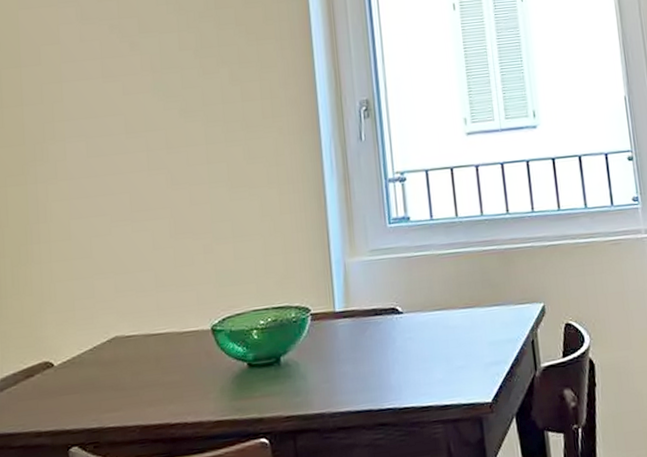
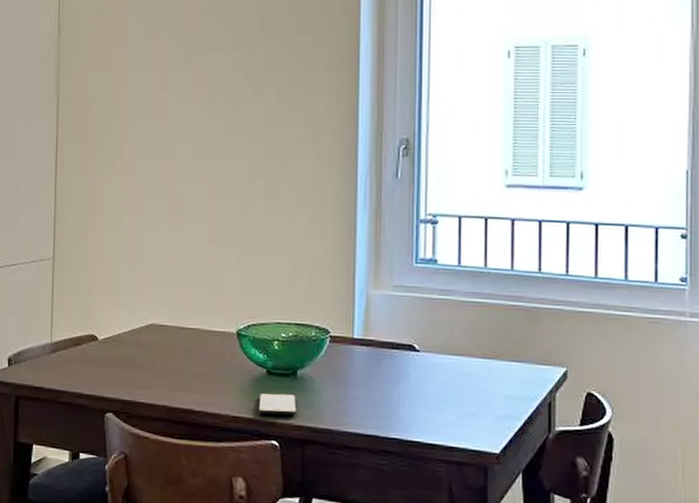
smartphone: none [242,384,284,412] -> present [258,393,297,416]

